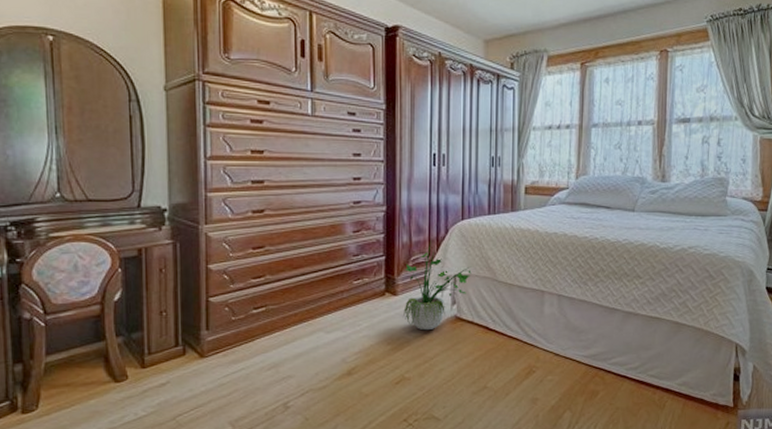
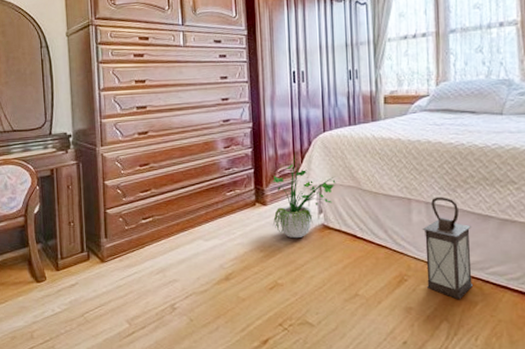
lantern: none [553,289,598,390] -> present [422,196,474,300]

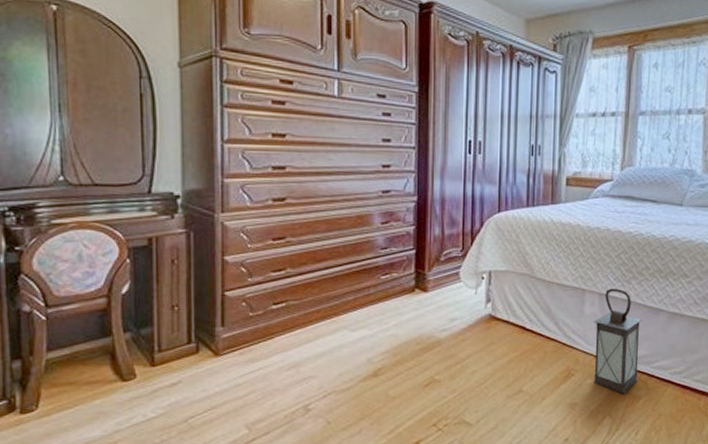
potted plant: present [272,151,336,239] -> none [434,232,508,330]

